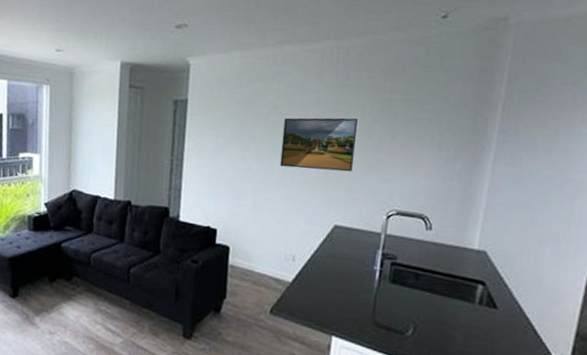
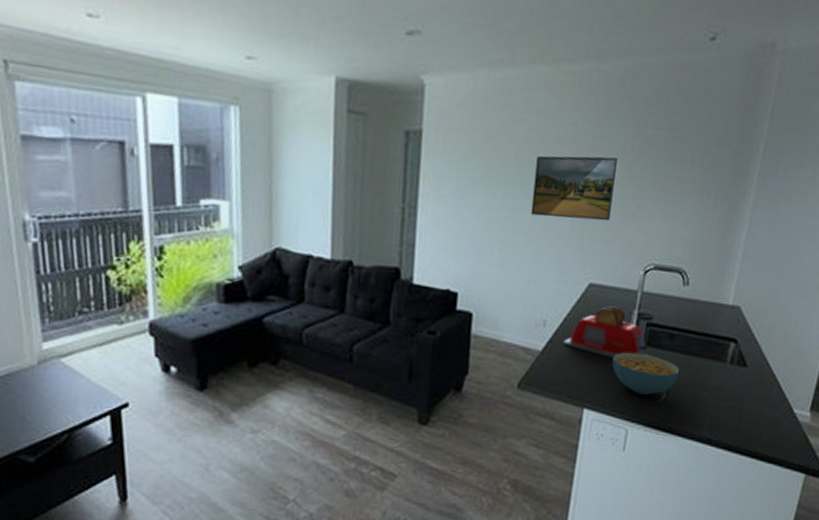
toaster: none [311,245,396,293] -> present [563,306,651,359]
cereal bowl: none [358,287,426,329] -> present [612,352,679,395]

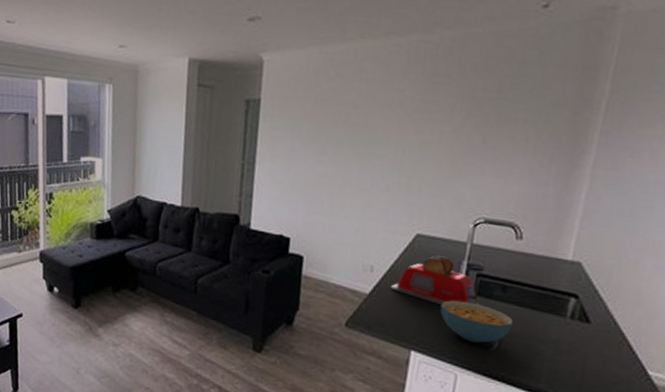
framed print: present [530,155,619,222] -> none [359,118,447,178]

